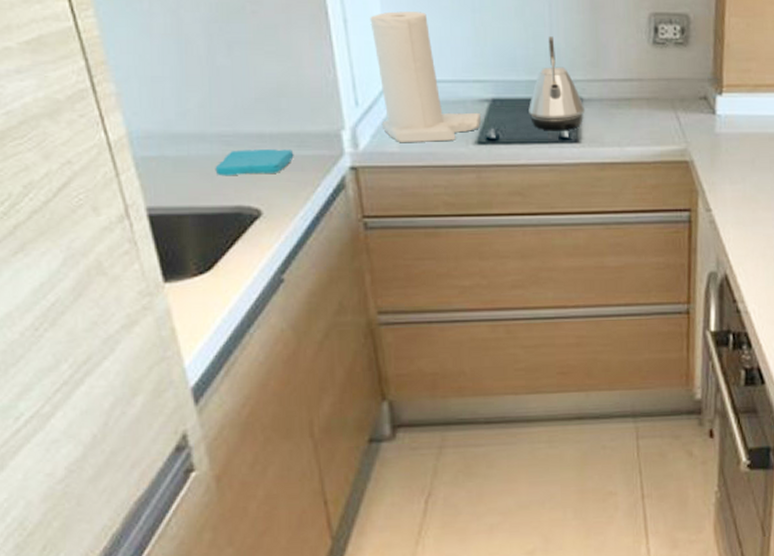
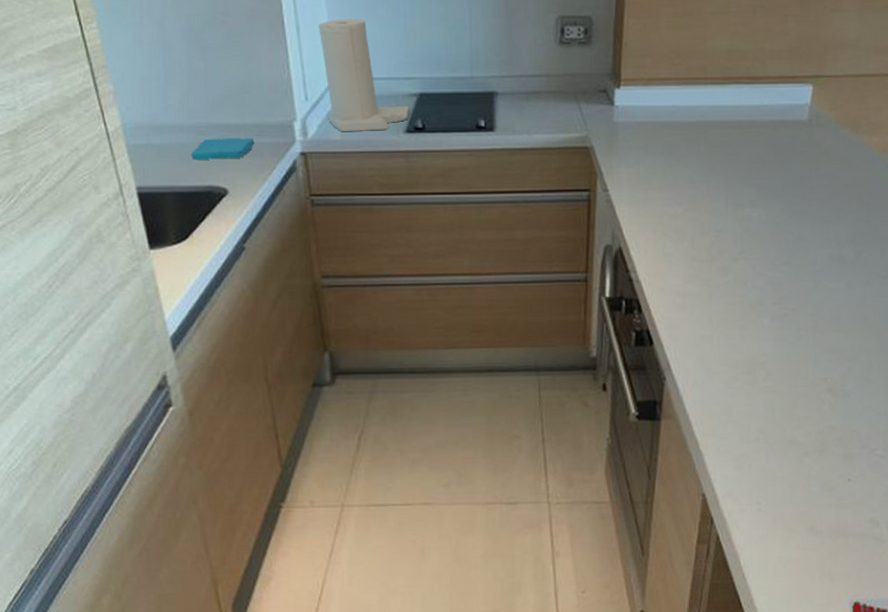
kettle: present [529,36,584,131] -> none [451,38,499,121]

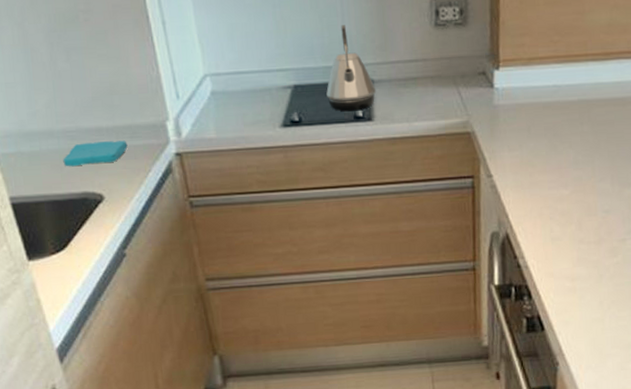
paper towel: present [318,19,411,132] -> none [185,10,286,130]
kettle: none [451,38,499,121] -> present [326,25,376,112]

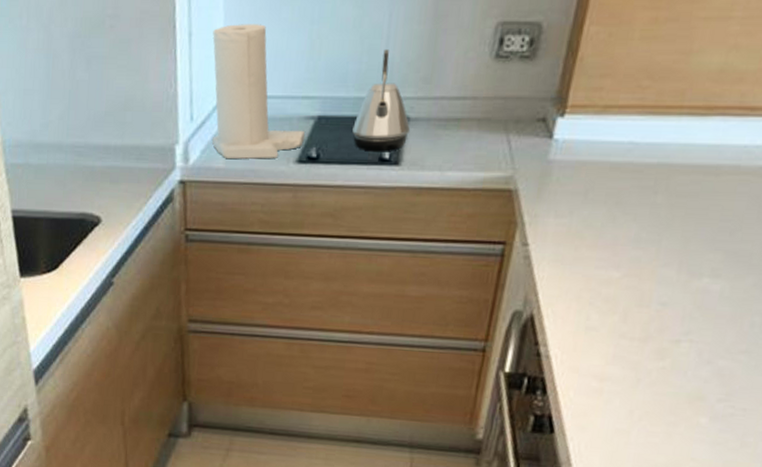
sponge: present [63,140,128,167] -> none [67,160,133,185]
paper towel: none [185,10,286,130] -> present [211,24,306,160]

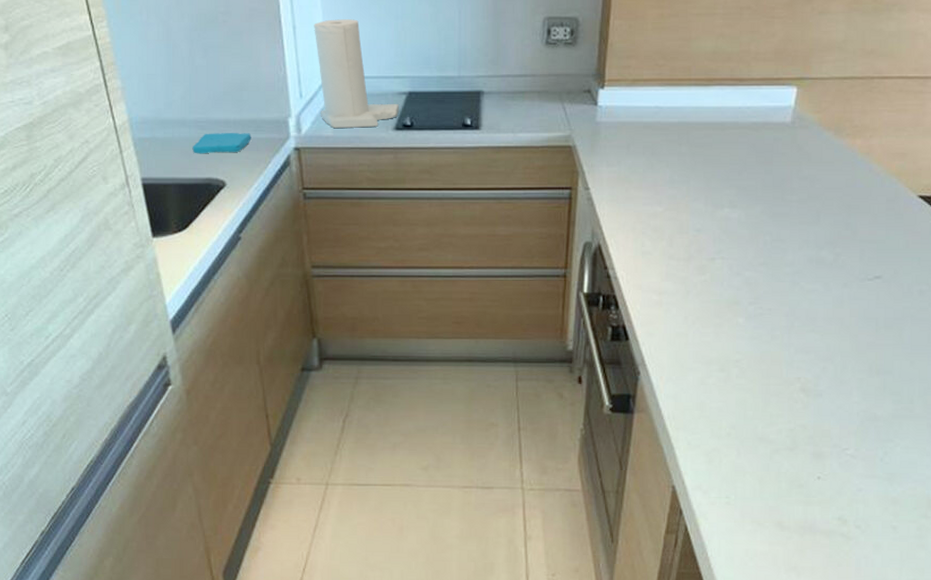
sponge: none [67,160,133,185] -> present [192,133,252,154]
kettle: present [352,49,410,152] -> none [438,39,485,119]

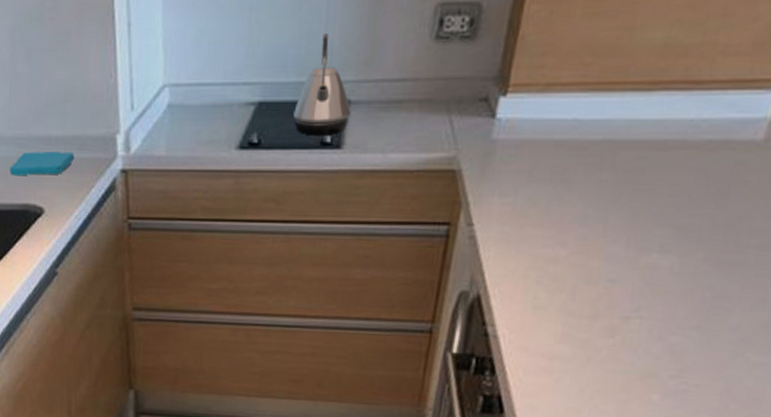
paper towel: present [314,19,400,129] -> none [151,12,246,147]
kettle: none [438,39,485,119] -> present [293,33,351,136]

